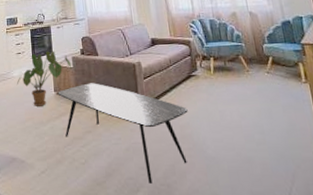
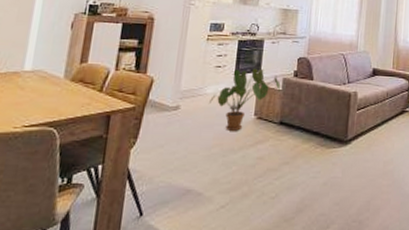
coffee table: present [57,83,188,183] -> none [258,109,394,220]

